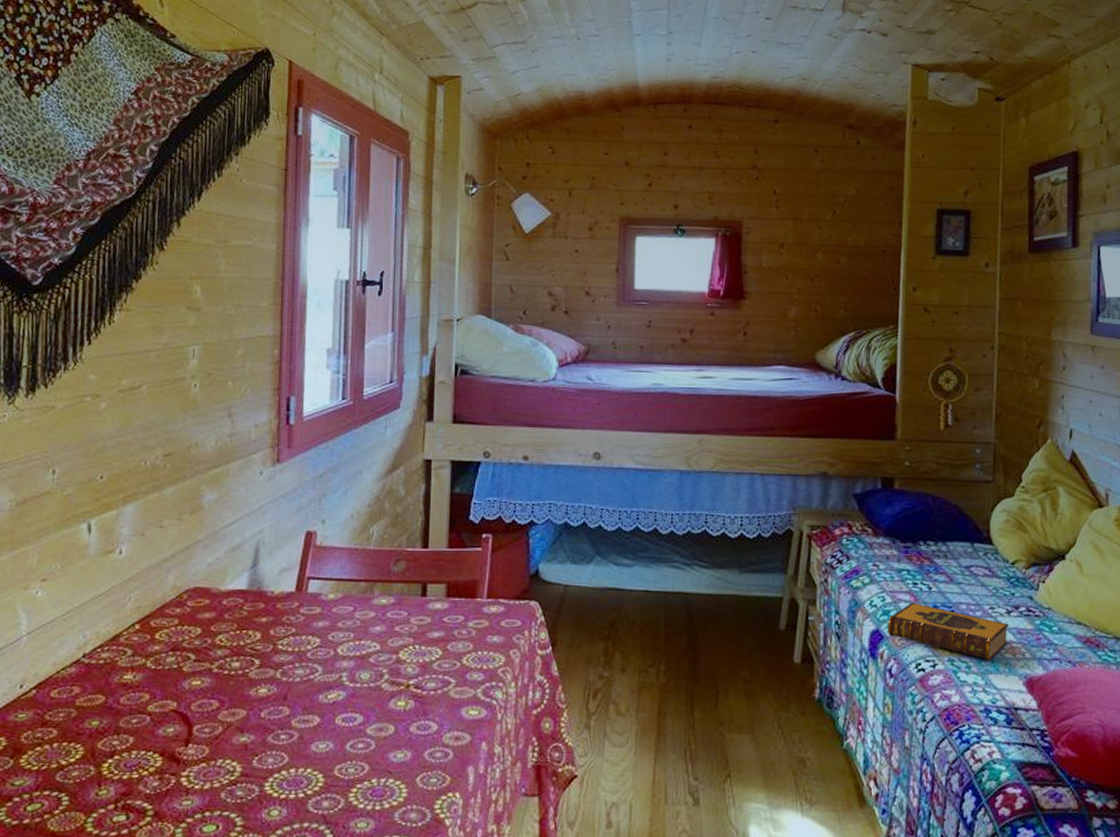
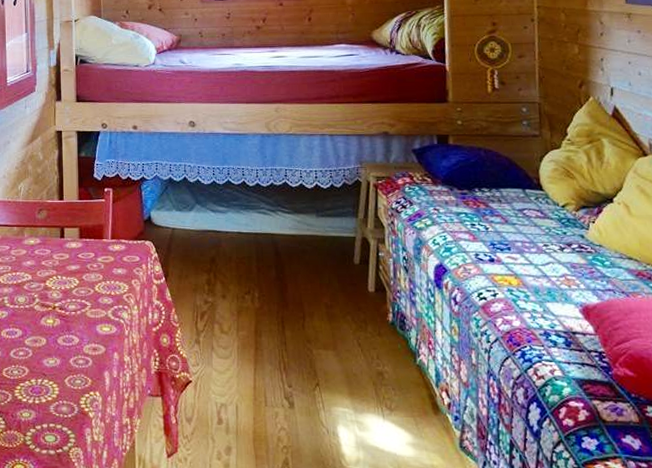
hardback book: present [887,602,1009,661] -> none [449,240,563,291]

